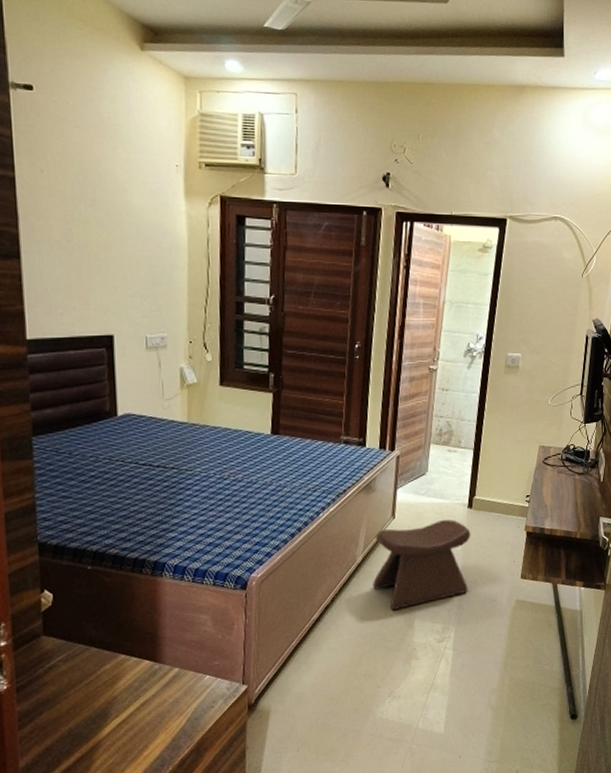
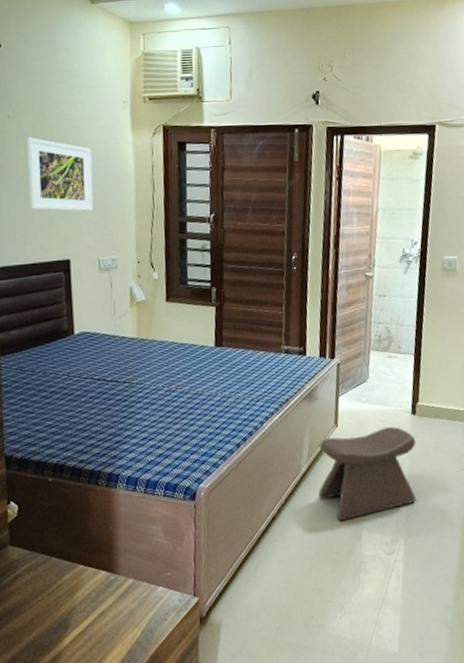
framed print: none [63,196,141,284] -> present [26,137,94,212]

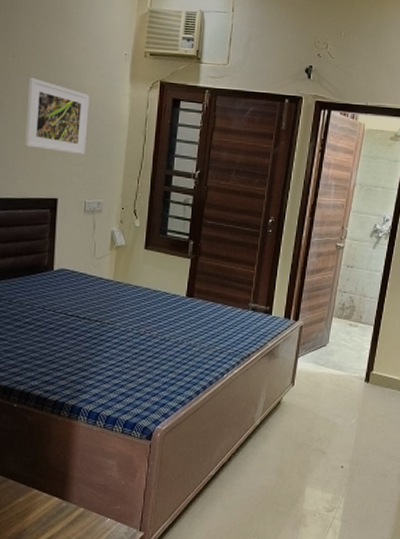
stool: present [318,426,416,522] -> none [269,390,366,476]

